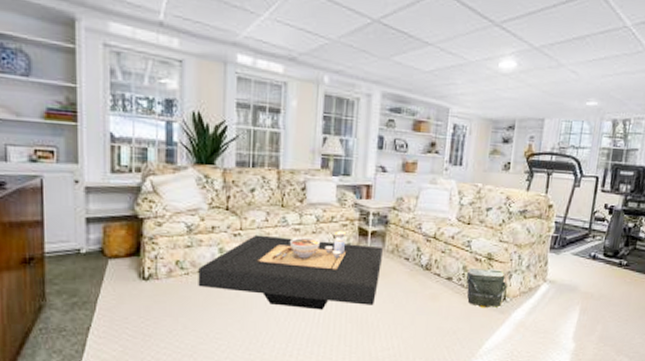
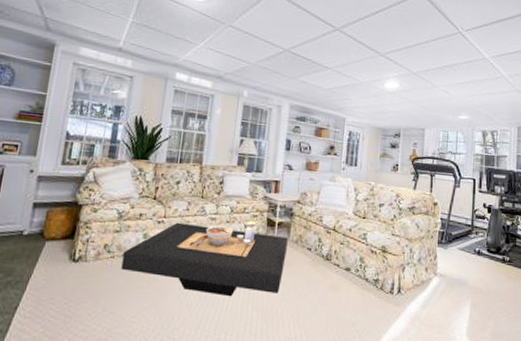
bag: present [466,268,507,308] -> none [363,260,401,300]

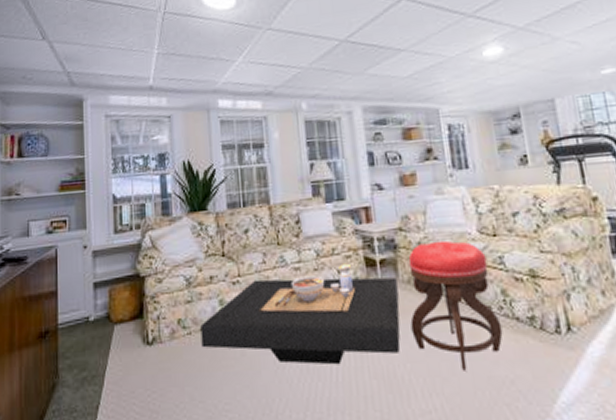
stool: none [290,215,355,312] -> present [408,240,503,371]

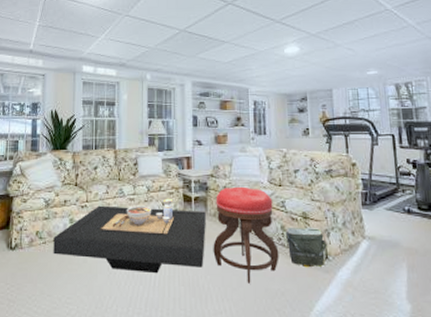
bag: none [508,288,568,345] -> present [286,227,327,268]

